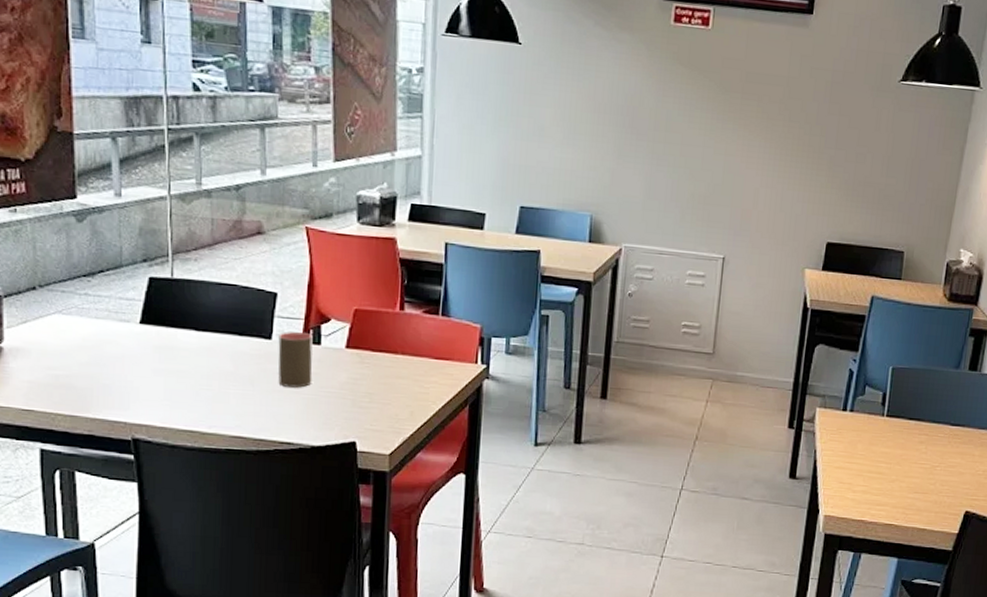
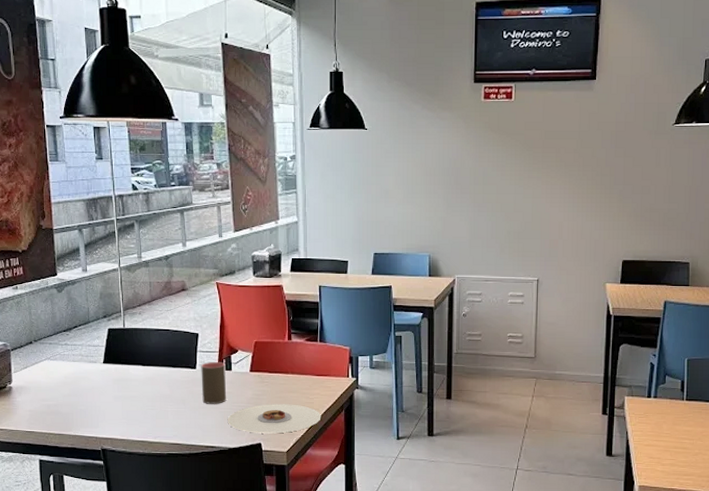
plate: none [311,391,438,431] -> present [227,404,321,434]

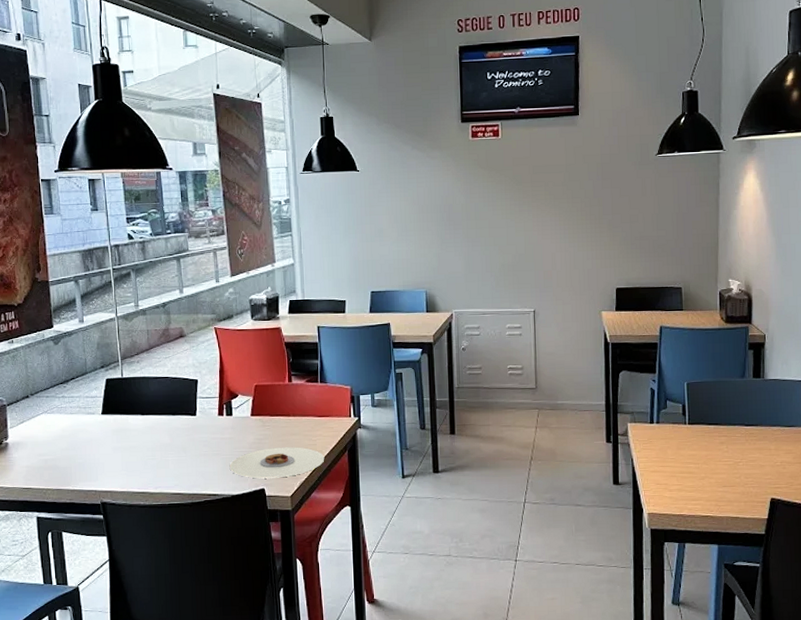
cup: present [201,362,227,404] -> none [201,408,228,451]

